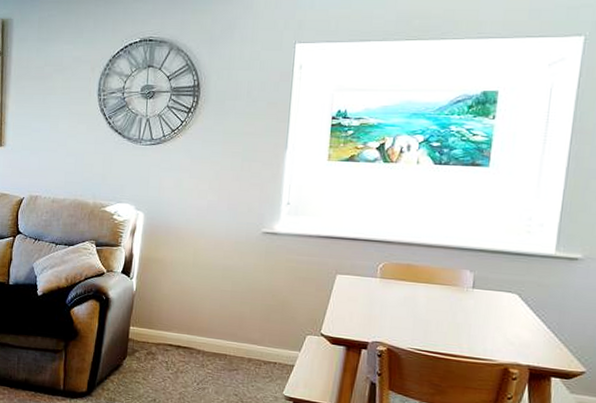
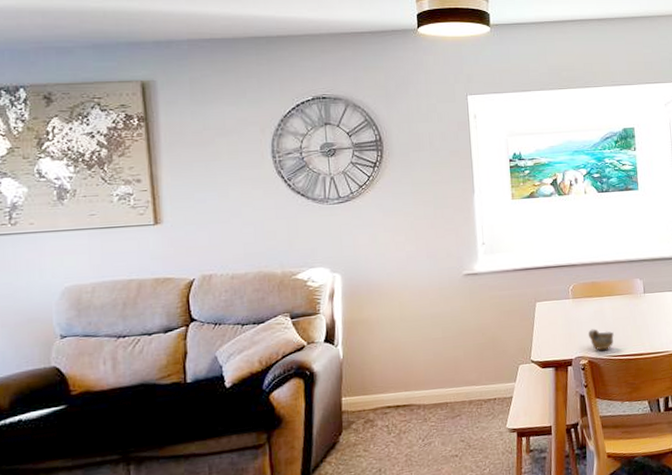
cup: none [392,315,424,342] -> present [588,329,614,351]

